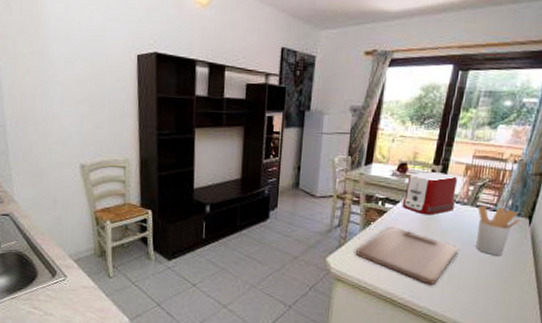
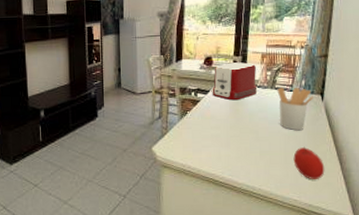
cutting board: present [356,226,459,285] -> none [177,113,266,162]
fruit: none [485,274,521,312] -> present [293,146,325,180]

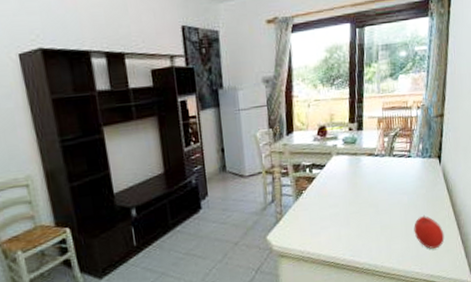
toaster: present [212,62,258,101] -> none [328,129,376,174]
utensil holder: present [277,87,313,131] -> none [395,152,431,200]

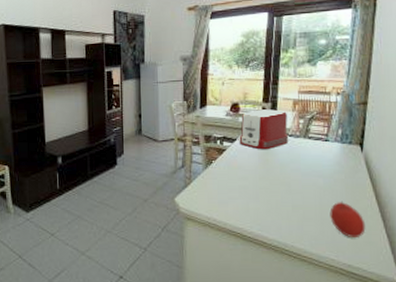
toaster: none [328,129,376,174] -> present [239,109,289,150]

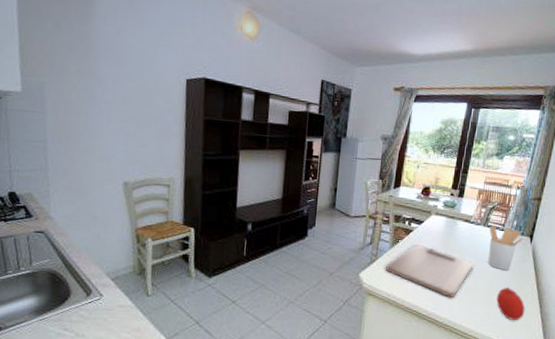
cutting board: none [202,163,299,216] -> present [386,244,474,297]
toaster: present [239,109,289,150] -> none [426,195,472,234]
utensil holder: none [310,136,352,184] -> present [488,225,523,271]

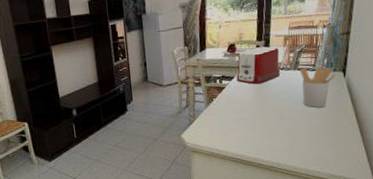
cutting board: present [386,244,474,297] -> none [205,99,290,142]
toaster: none [426,195,472,234] -> present [236,46,281,85]
fruit: present [496,286,525,321] -> none [316,122,347,153]

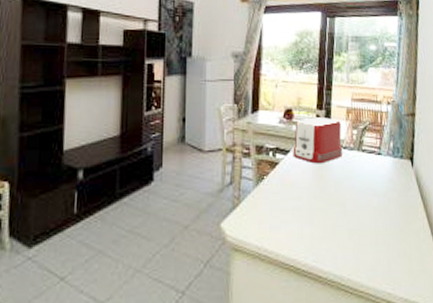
utensil holder: present [300,66,336,108] -> none [364,149,403,203]

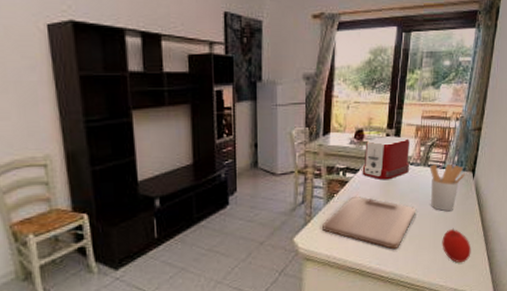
cutting board: none [252,179,354,243] -> present [323,196,417,249]
utensil holder: none [364,149,403,203] -> present [430,163,465,212]
fruit: none [384,223,420,267] -> present [442,228,471,263]

